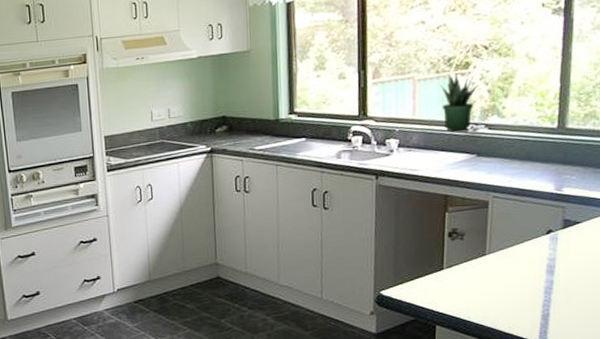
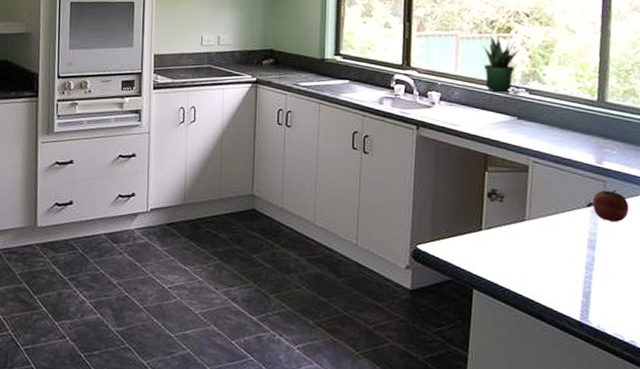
fruit: none [552,214,587,245] -> present [592,189,629,222]

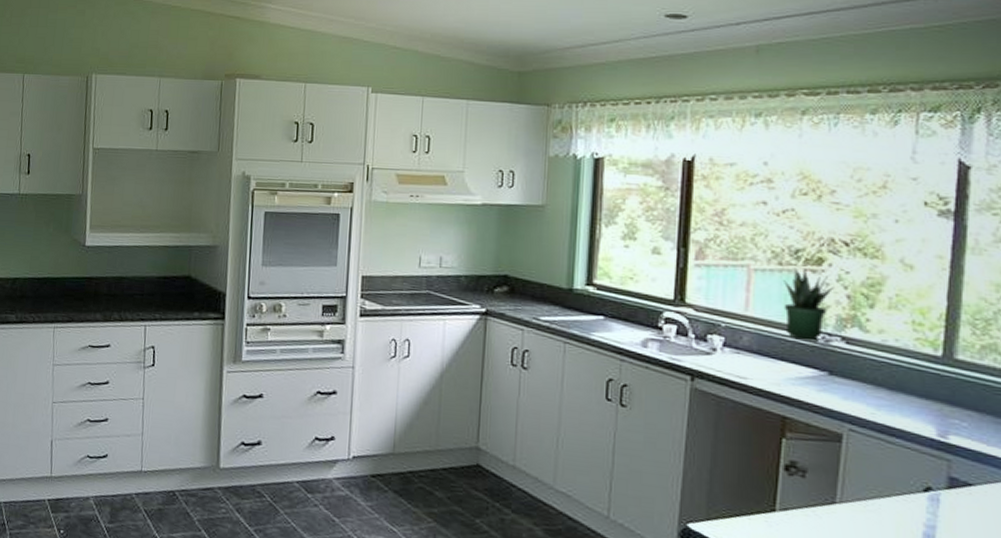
fruit: present [592,189,629,222] -> none [931,471,983,514]

